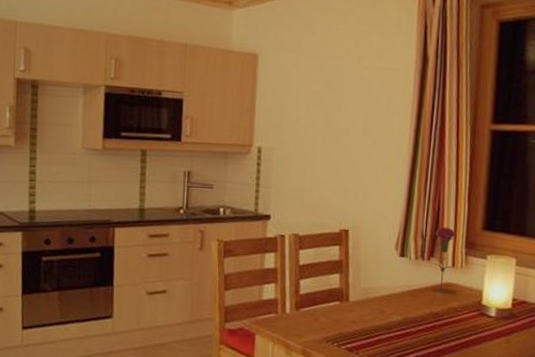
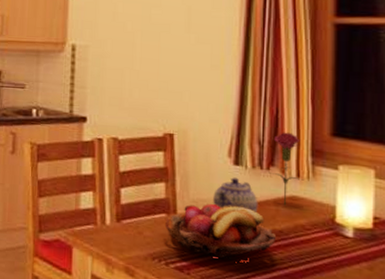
fruit basket: none [339,291,432,340] -> present [165,203,275,260]
teapot: none [381,268,419,298] -> present [213,177,258,212]

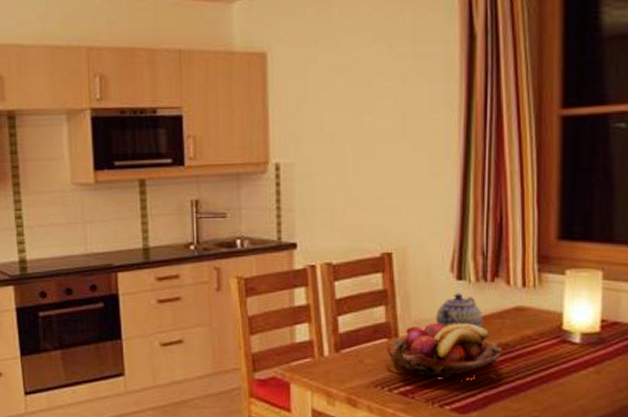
flower: present [268,132,304,206] -> none [493,240,530,318]

